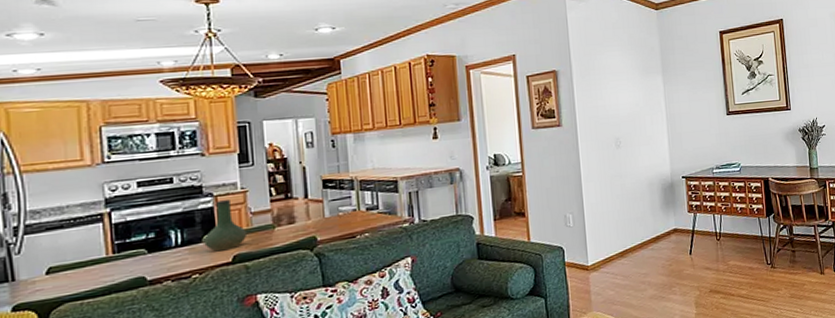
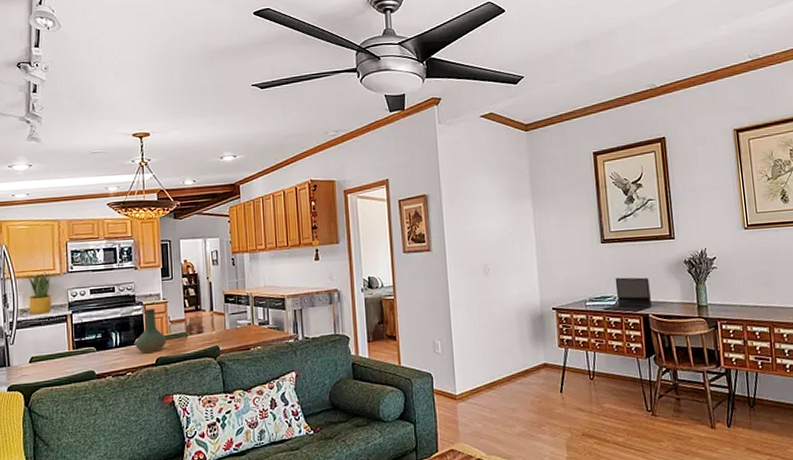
planter: none [41,163,80,217] -> present [28,272,52,315]
laptop: none [728,145,771,177] -> present [603,277,651,312]

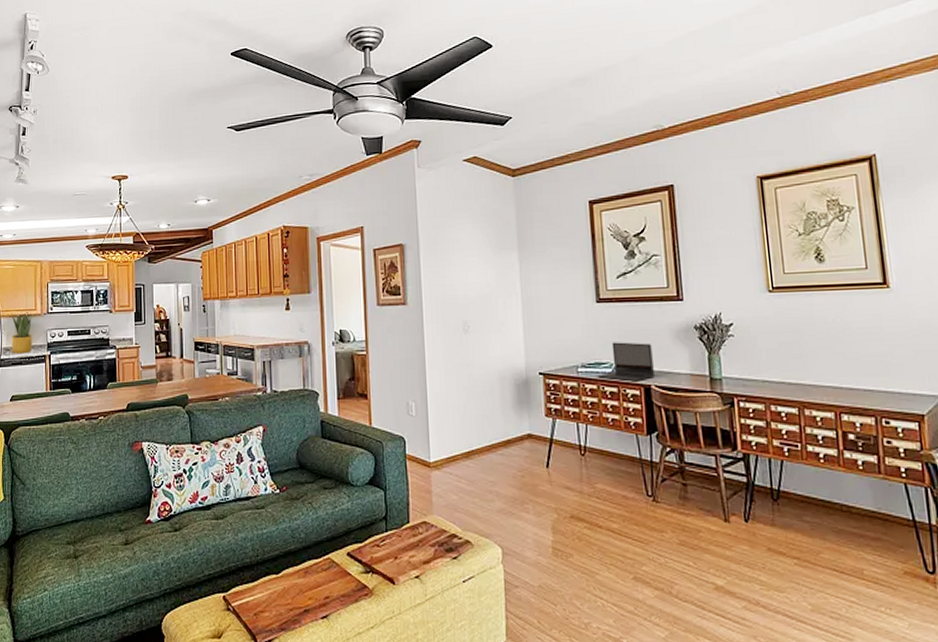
vase: present [135,309,166,354] -> none [108,353,137,399]

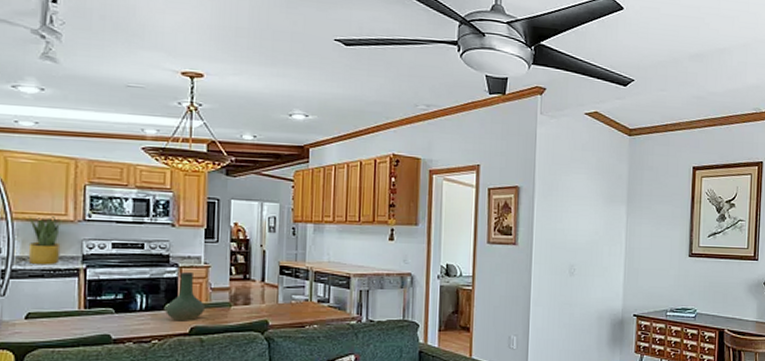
vase: none [108,353,137,399] -> present [165,272,205,321]
laptop: present [597,342,654,382] -> none [682,291,729,326]

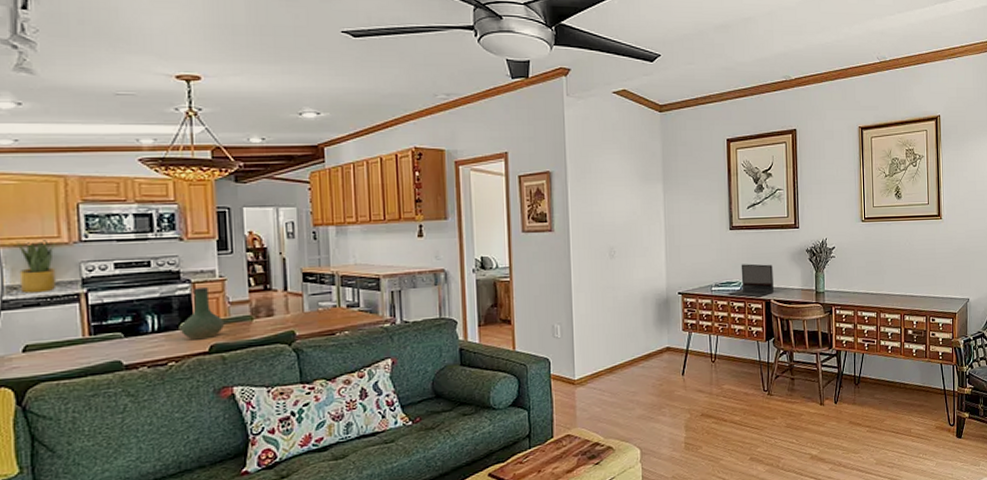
laptop: none [682,291,729,326] -> present [728,263,774,298]

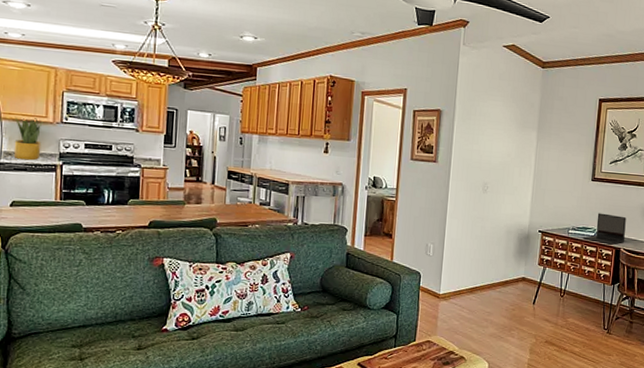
vase: present [181,288,224,340] -> none [129,172,162,216]

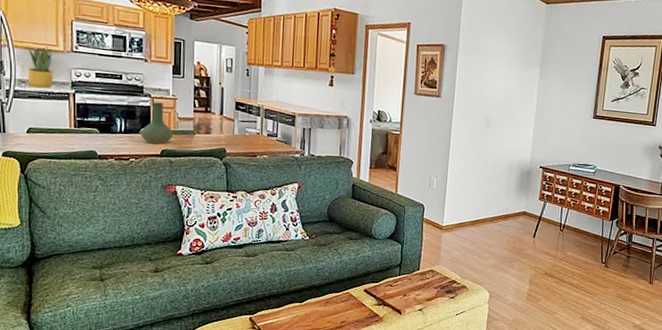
vase: none [129,172,162,216] -> present [141,102,173,145]
laptop: present [582,213,626,245] -> none [583,150,627,182]

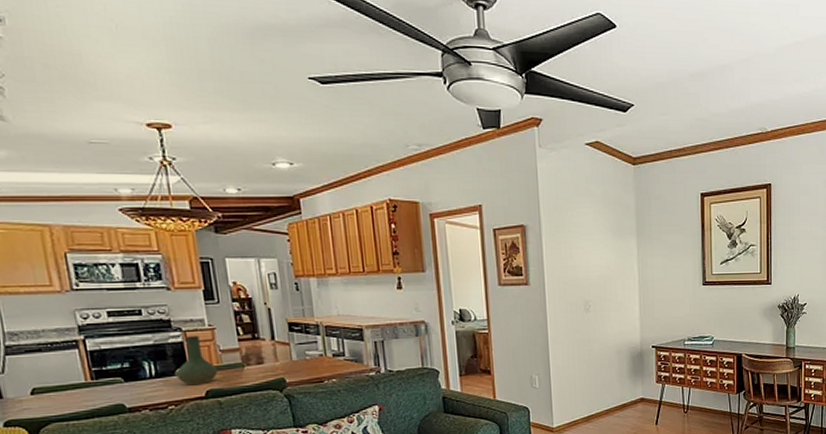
planter: present [27,46,54,89] -> none [12,288,55,340]

